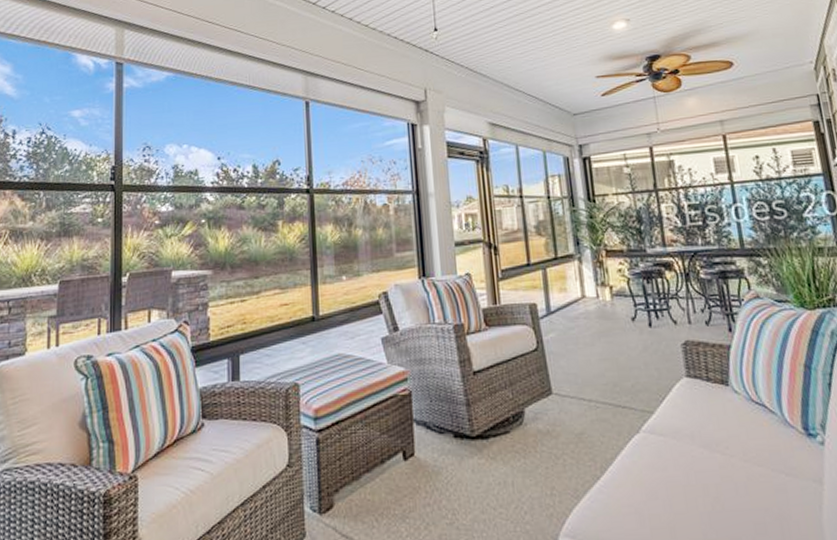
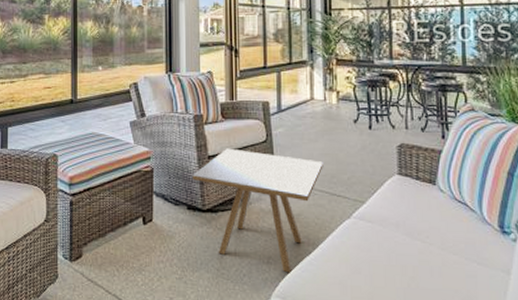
side table: none [457,360,604,506] -> present [193,148,323,273]

